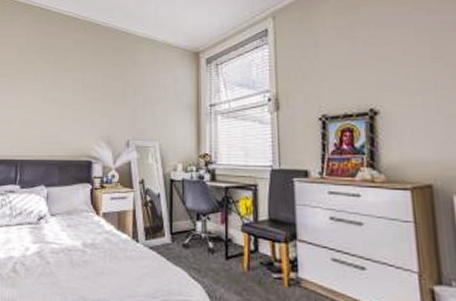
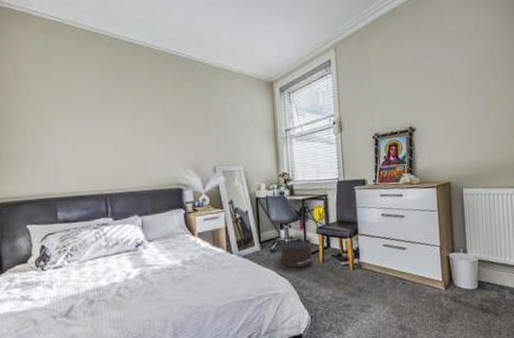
pouf: none [190,236,236,273] -> present [277,240,313,268]

